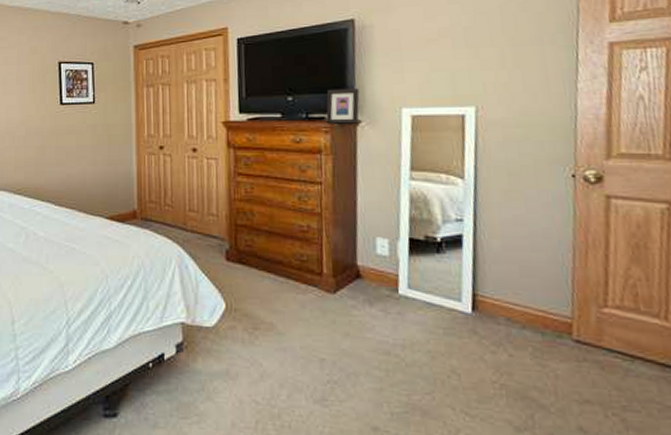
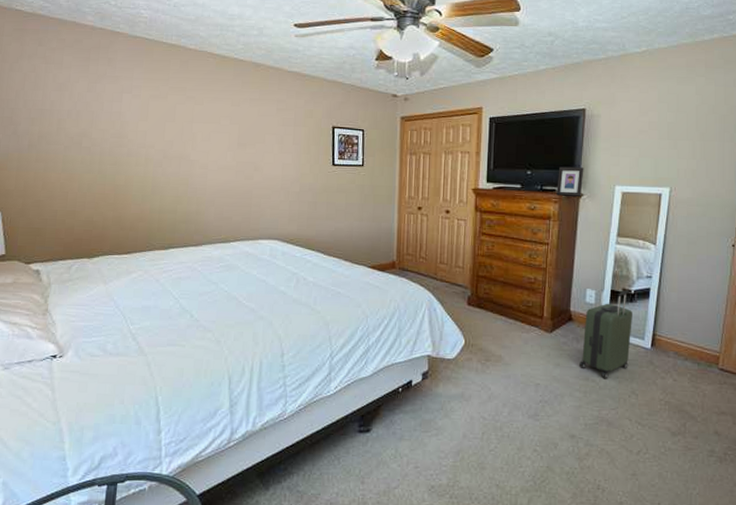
suitcase: none [376,239,443,354] -> present [579,291,632,379]

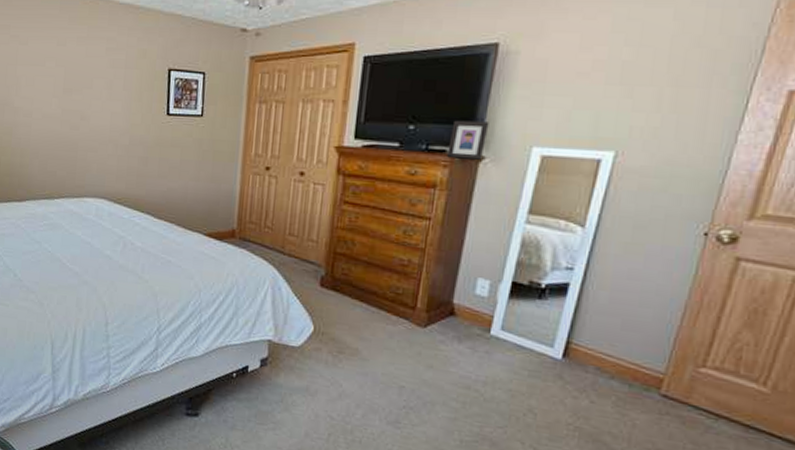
suitcase: present [579,291,632,379] -> none [459,284,540,391]

